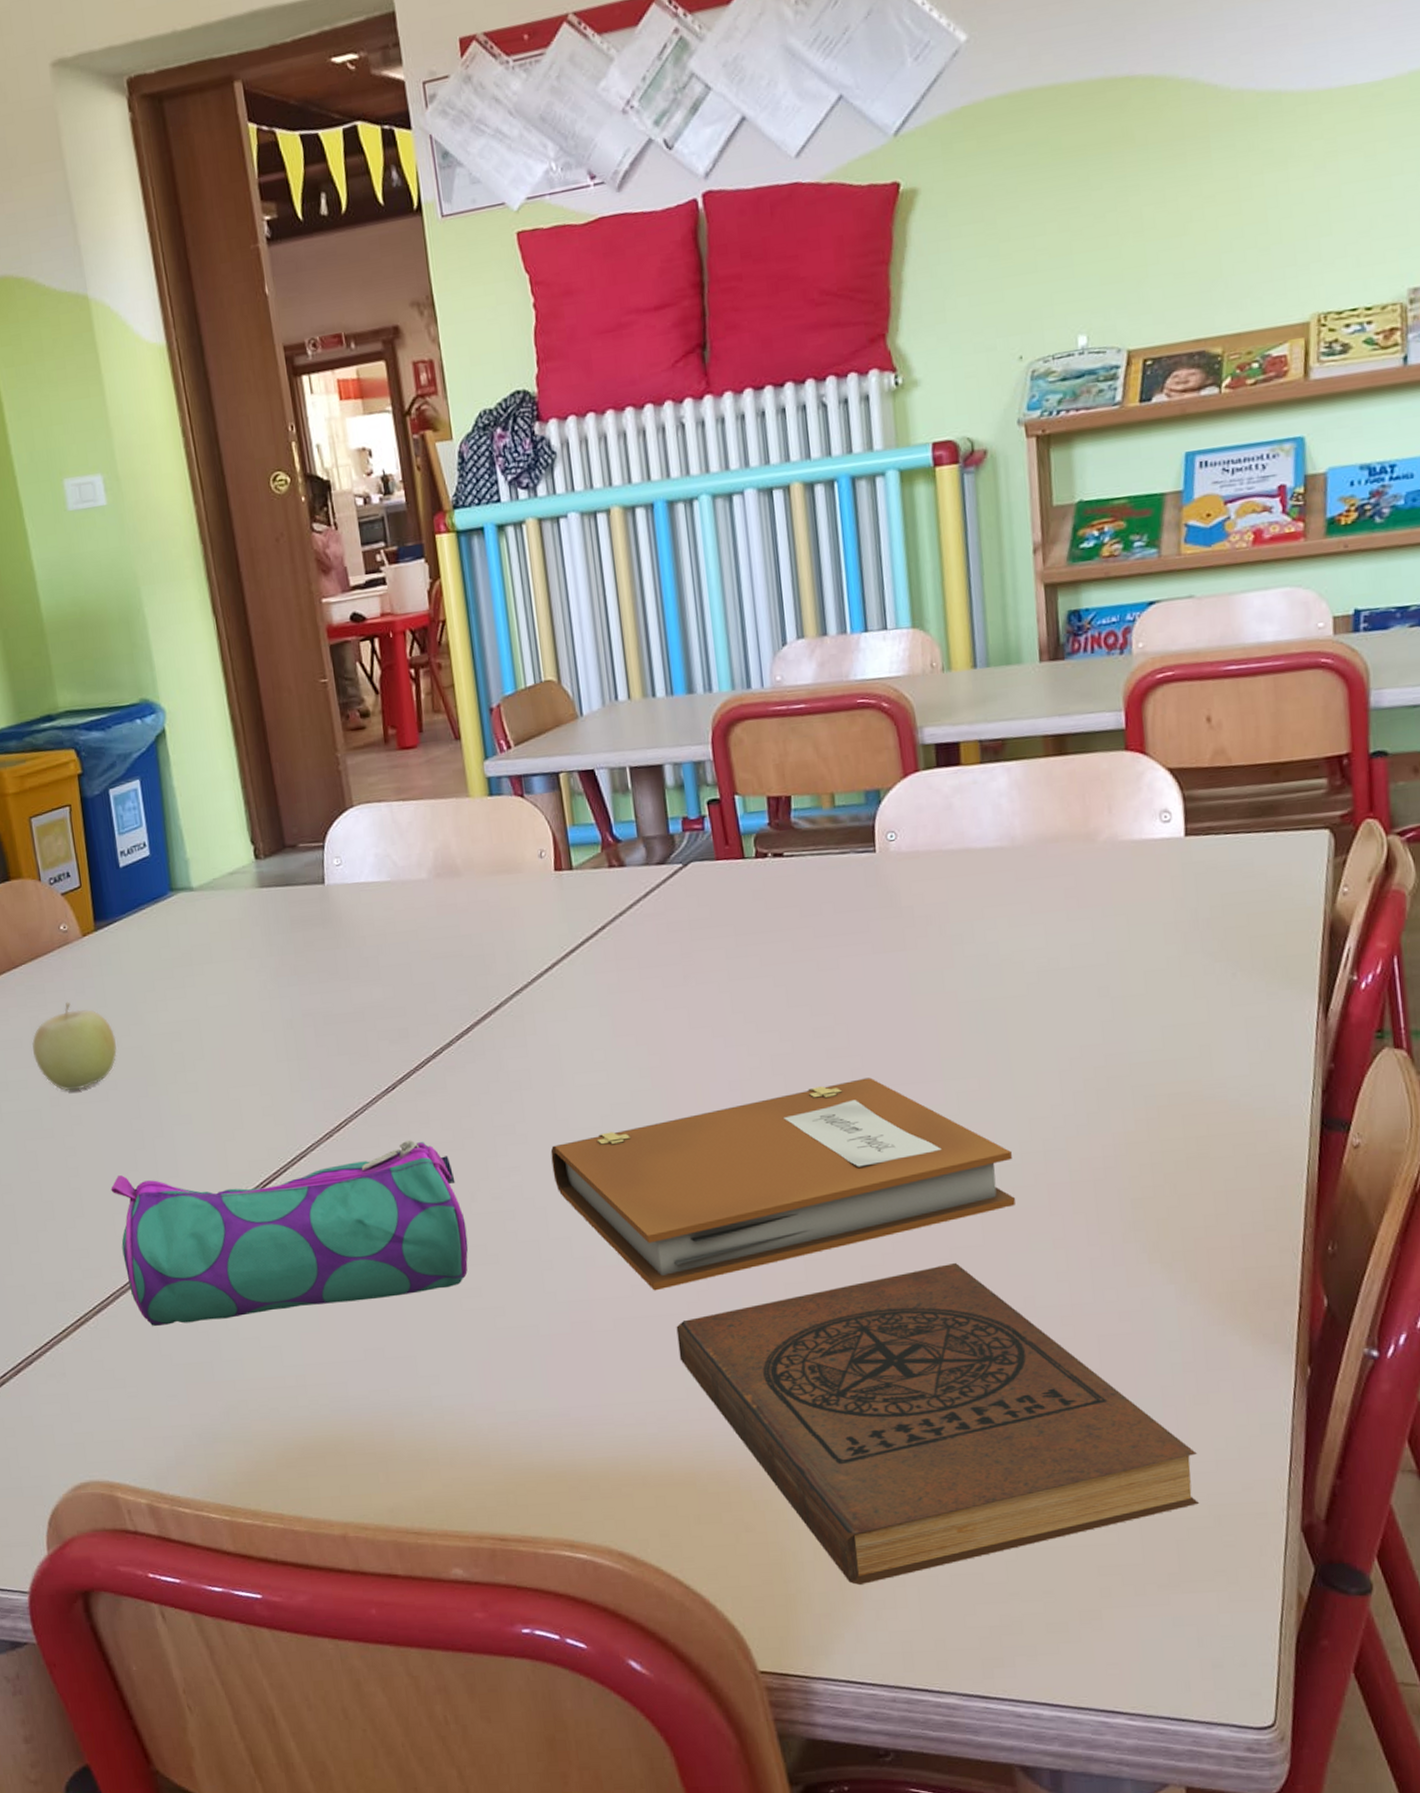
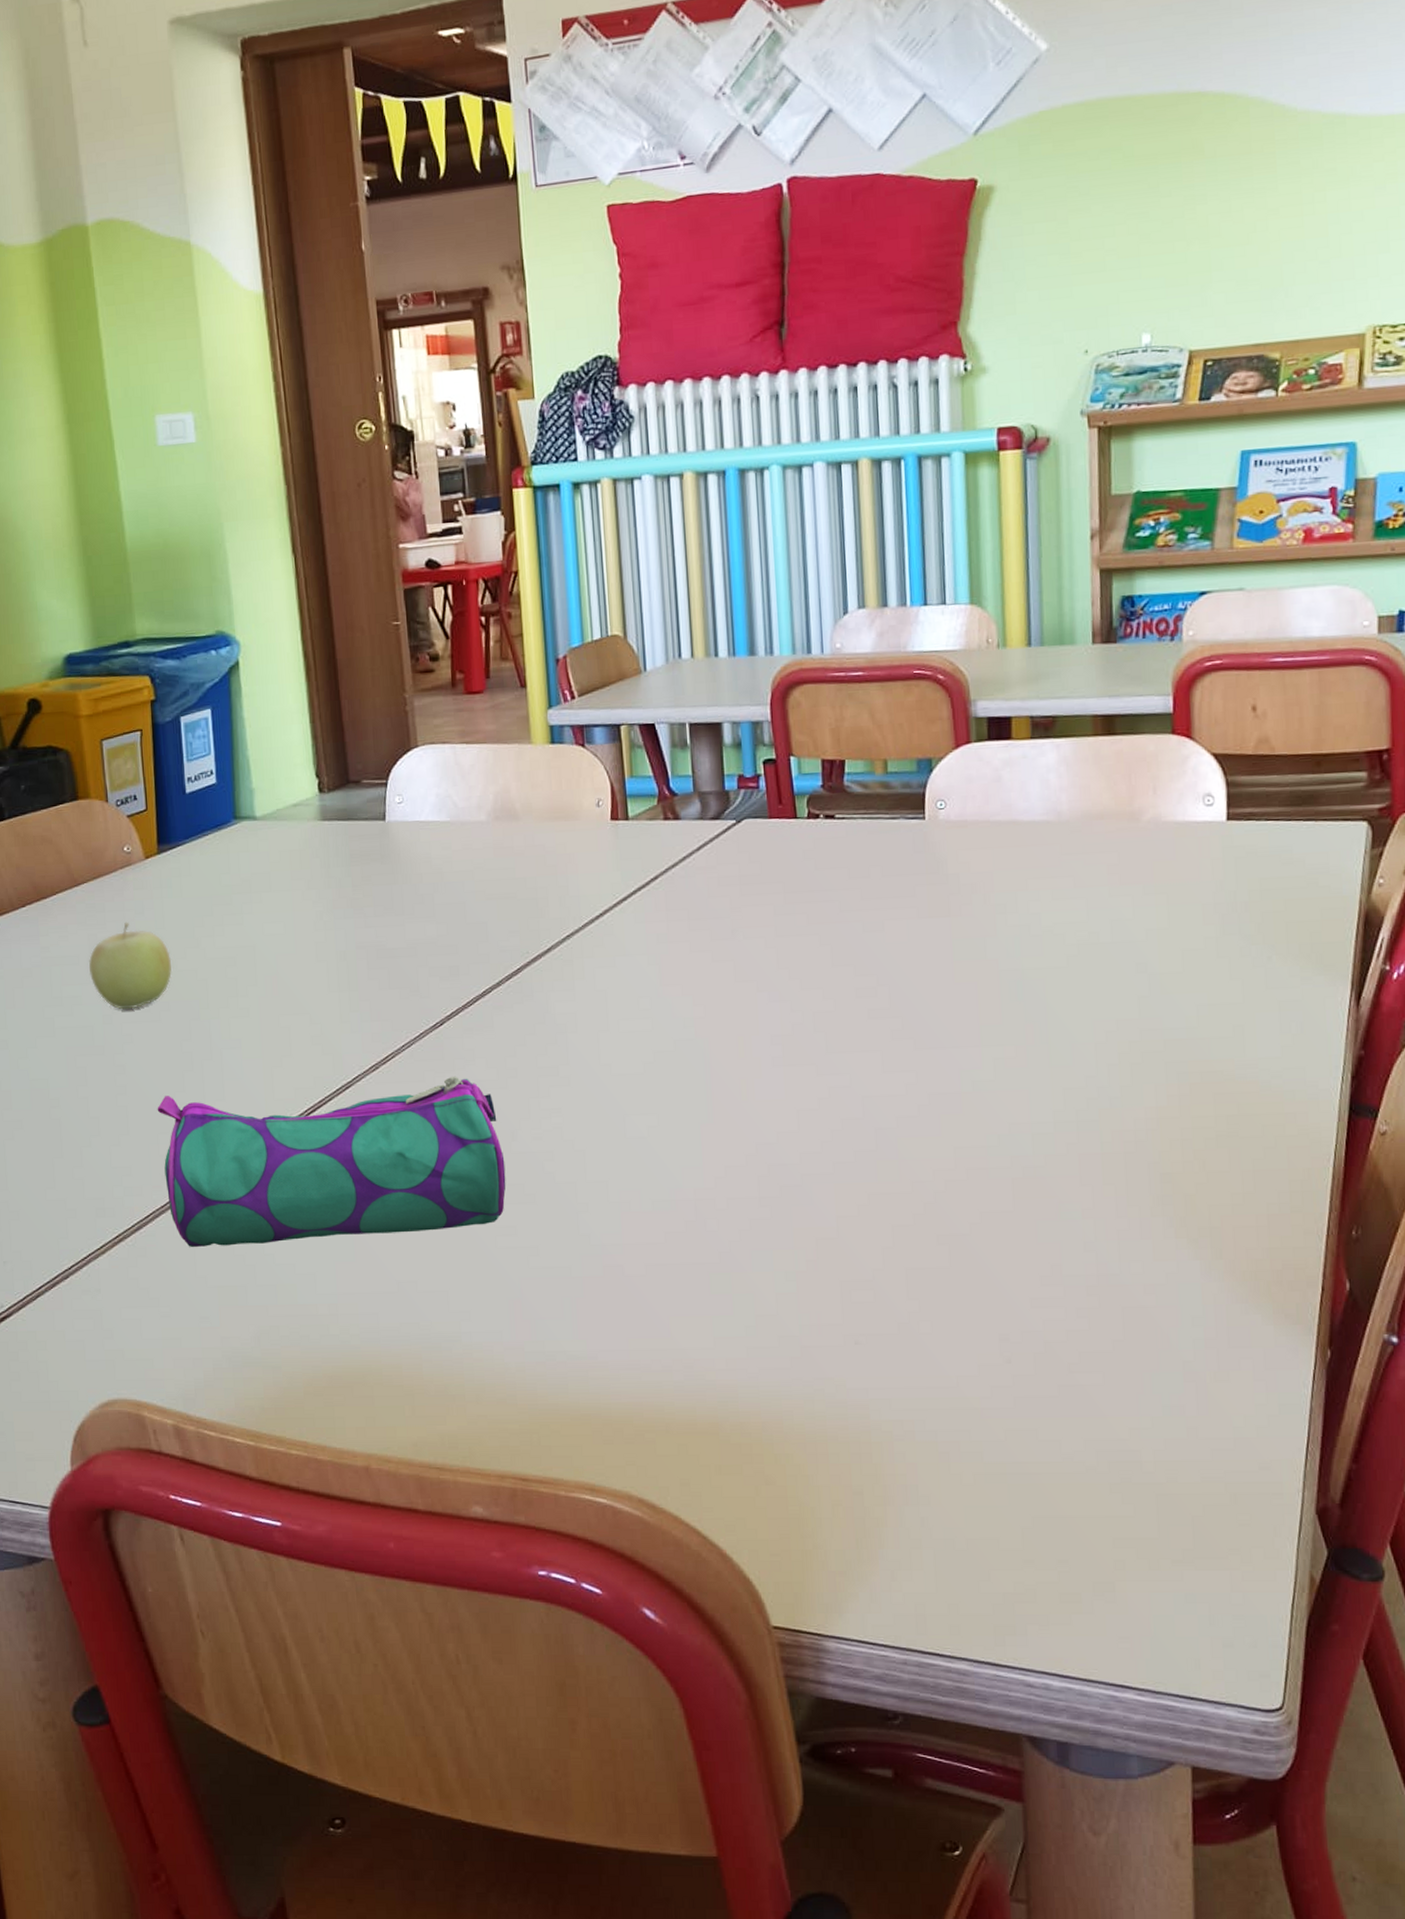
notebook: present [550,1077,1015,1291] -> none [592,1039,1047,1239]
book: present [676,1262,1199,1585] -> none [707,1226,1215,1544]

